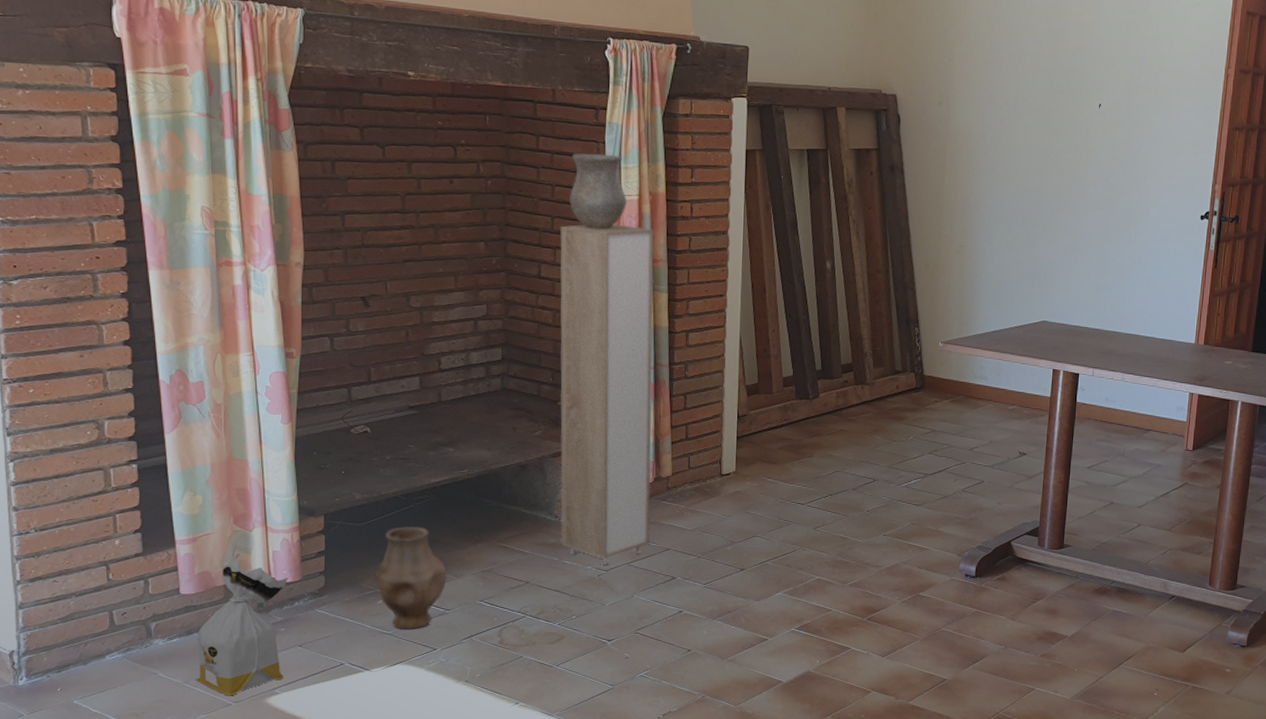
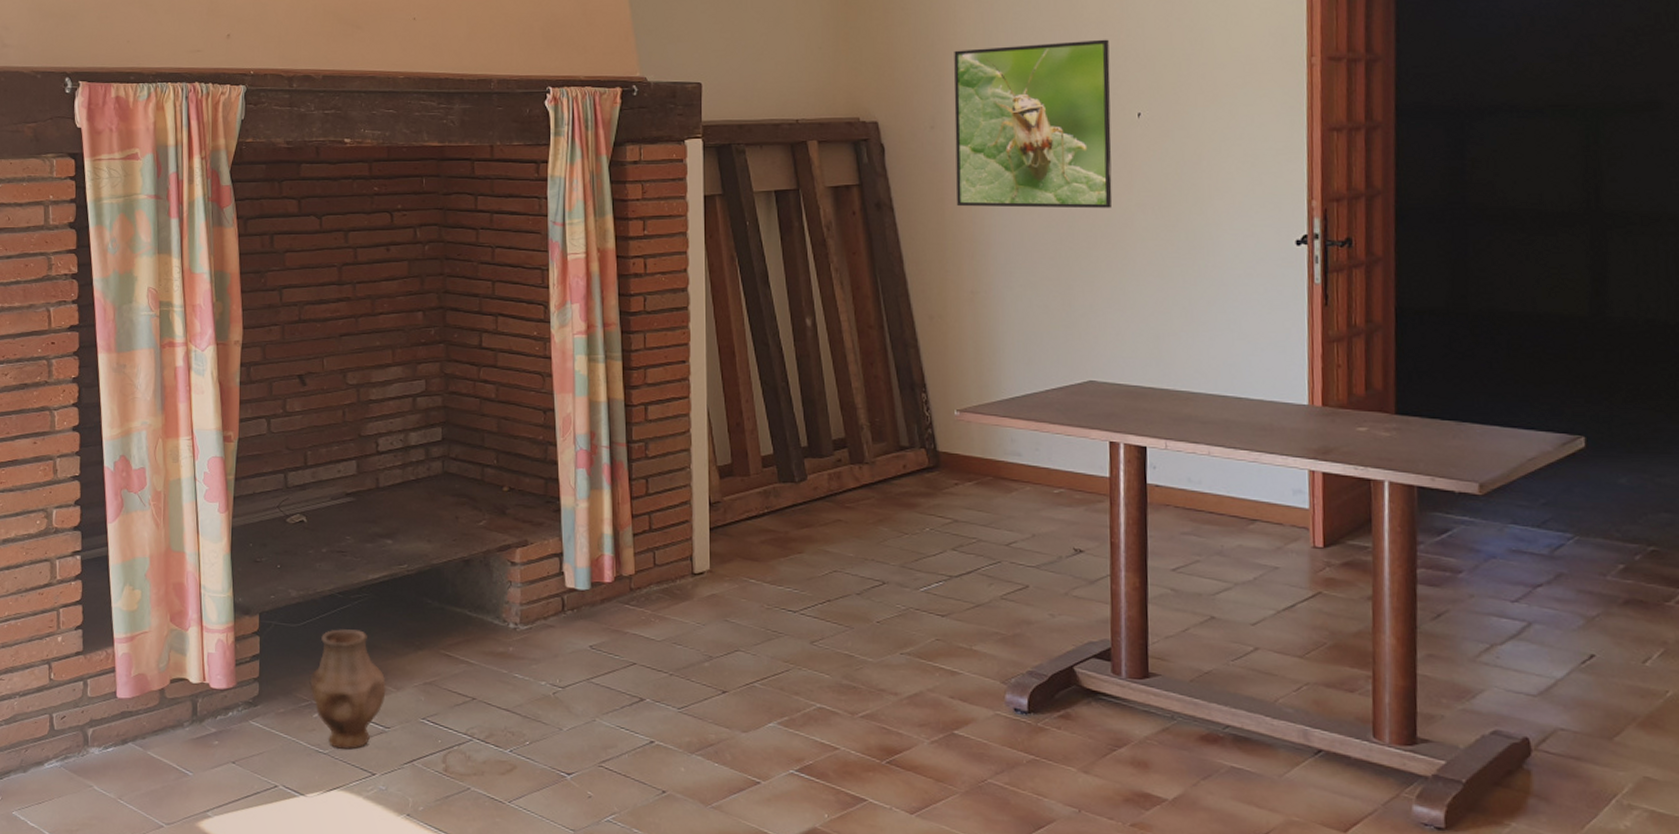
bag: present [196,553,289,696] -> none [129,654,223,817]
cabinet: present [559,224,654,566] -> none [502,286,613,681]
vase: present [569,153,627,229] -> none [510,210,573,291]
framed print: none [955,37,1083,182] -> present [954,39,1113,209]

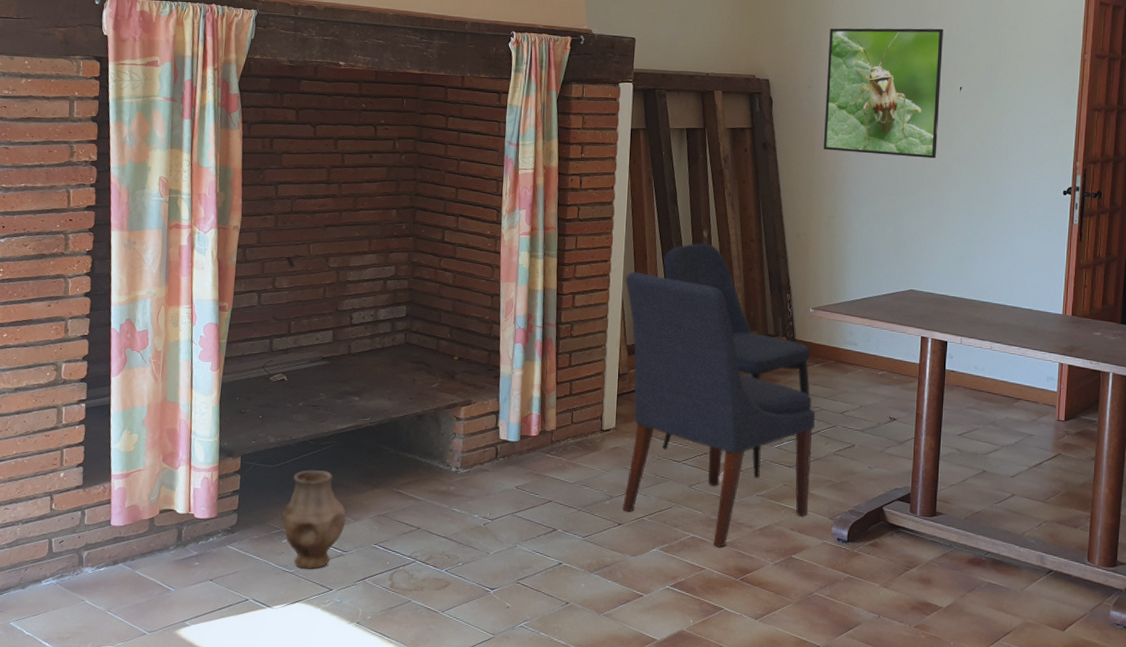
chair: none [710,373,973,721] -> present [623,271,816,547]
chair: none [756,333,971,630] -> present [662,243,812,477]

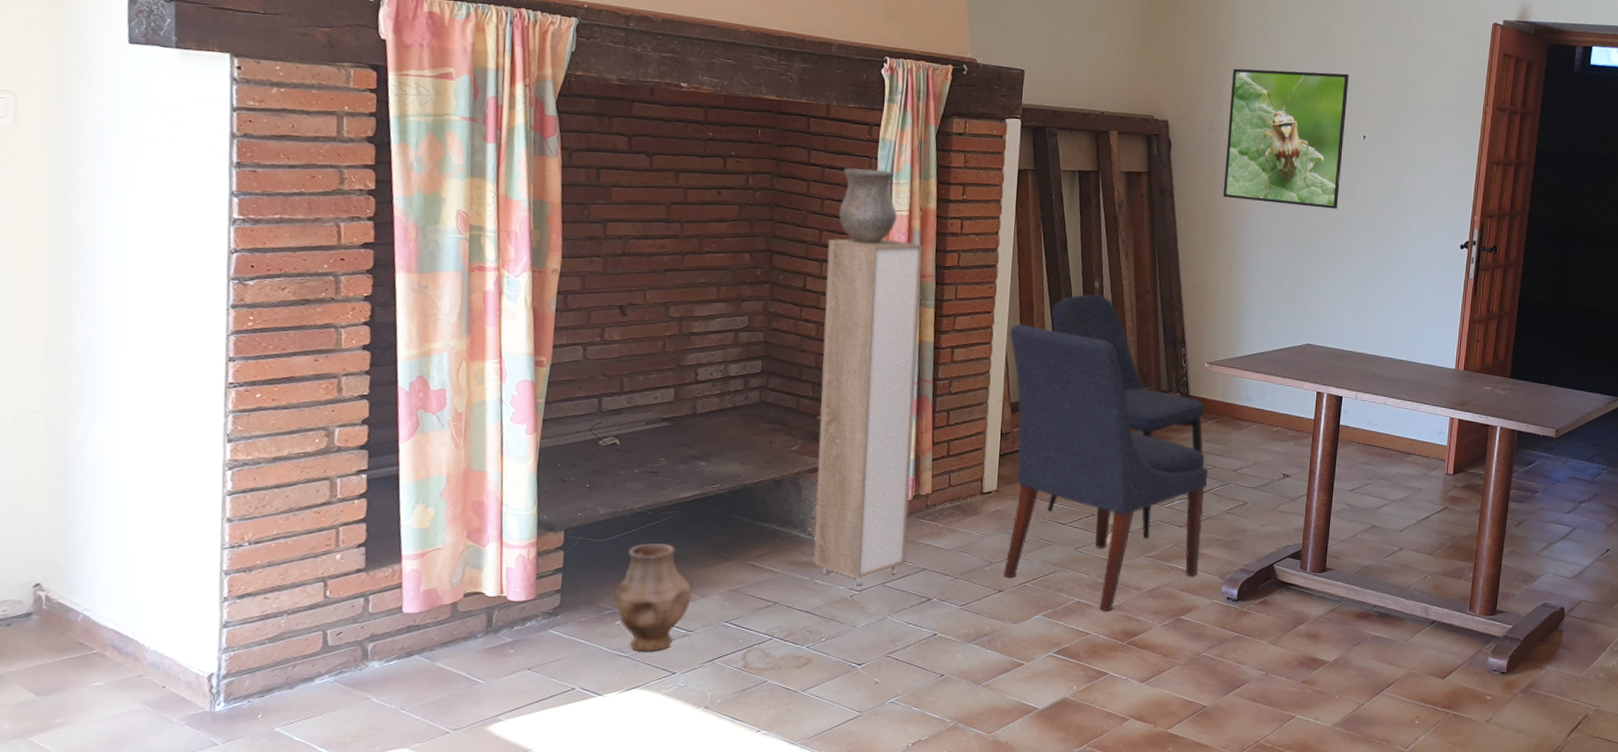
cabinet: none [451,195,546,515] -> present [813,238,923,586]
vase: none [472,132,523,199] -> present [838,168,897,243]

